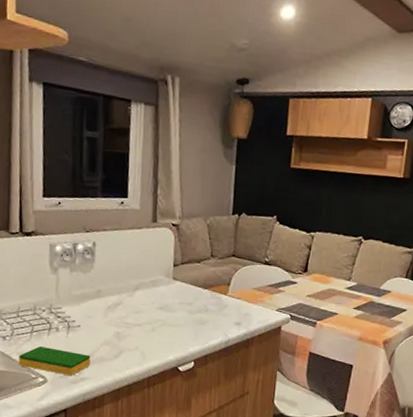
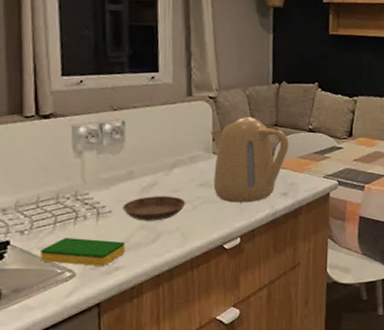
saucer: none [90,314,146,339] -> present [122,196,186,221]
kettle: none [172,245,245,329] -> present [210,116,289,203]

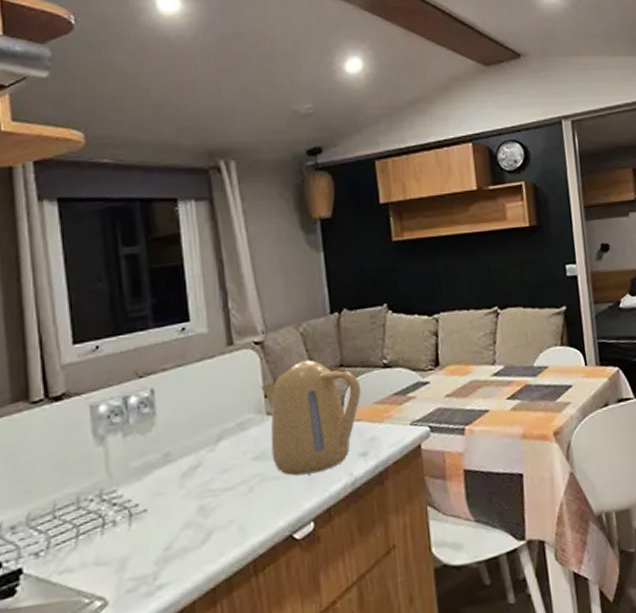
dish sponge: present [40,238,125,267] -> none [62,548,168,591]
saucer: present [122,196,186,221] -> none [160,478,240,518]

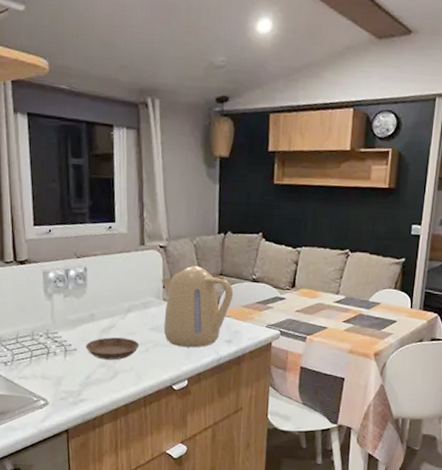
saucer: none [160,478,240,518] -> present [86,337,140,360]

